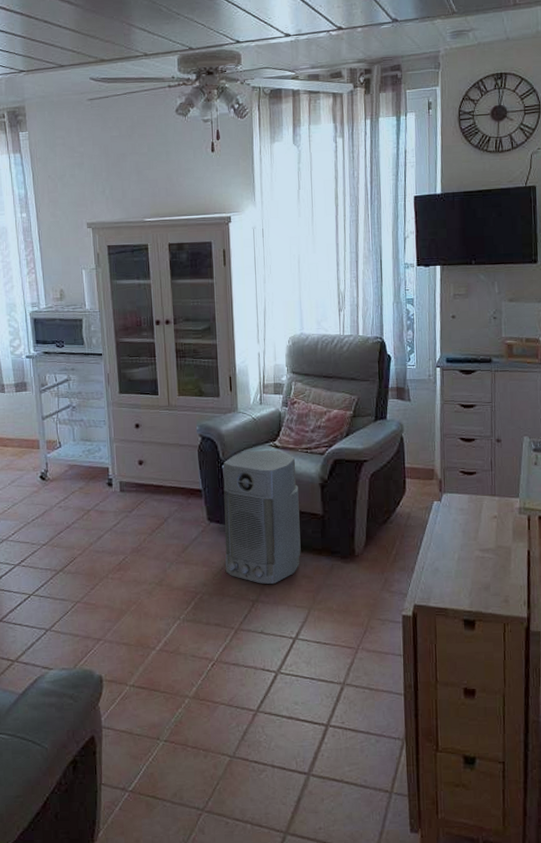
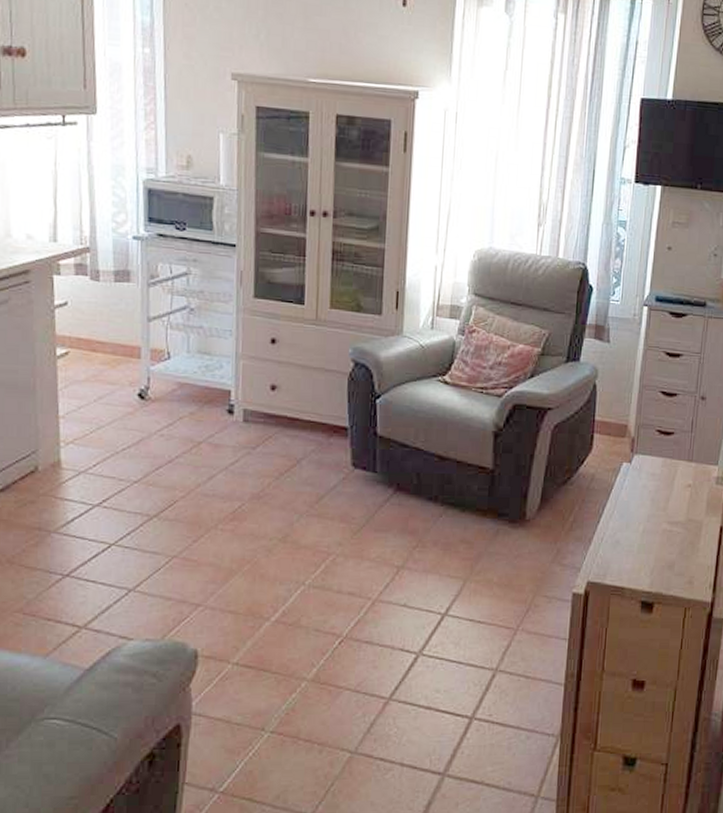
air purifier: present [223,450,301,585] -> none [367,384,468,549]

